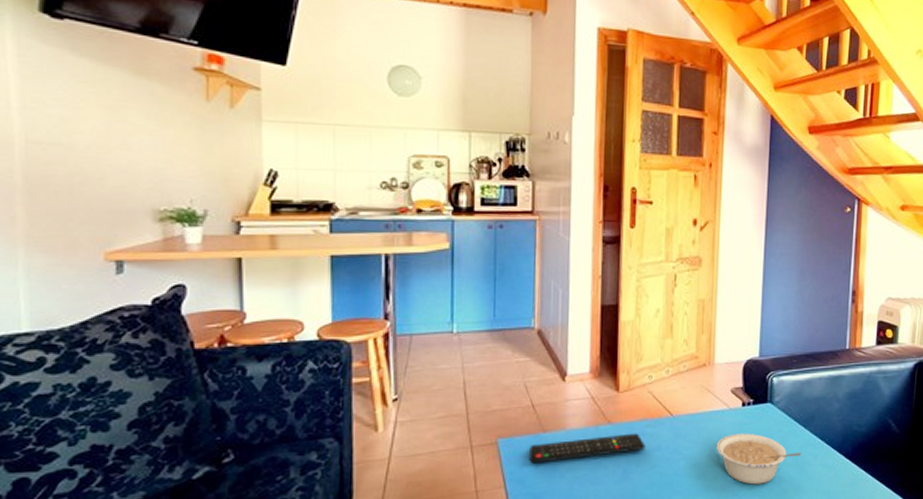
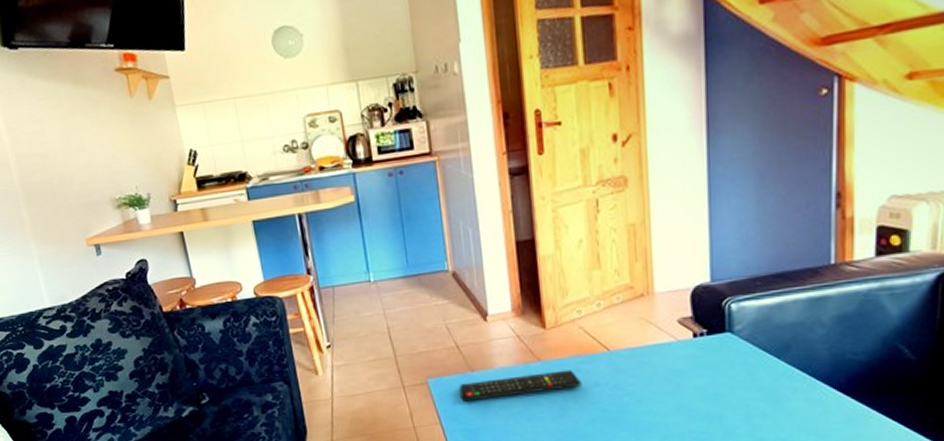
legume: present [716,433,801,485] -> none [664,366,775,421]

